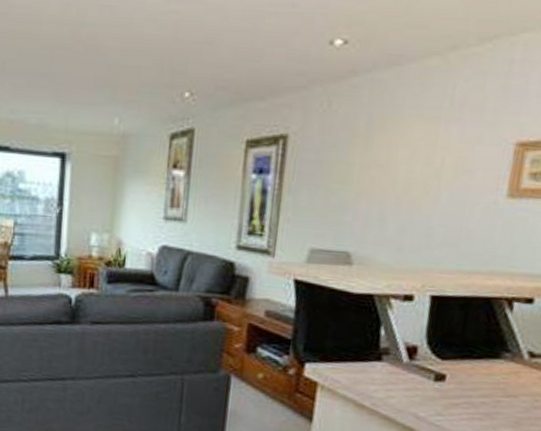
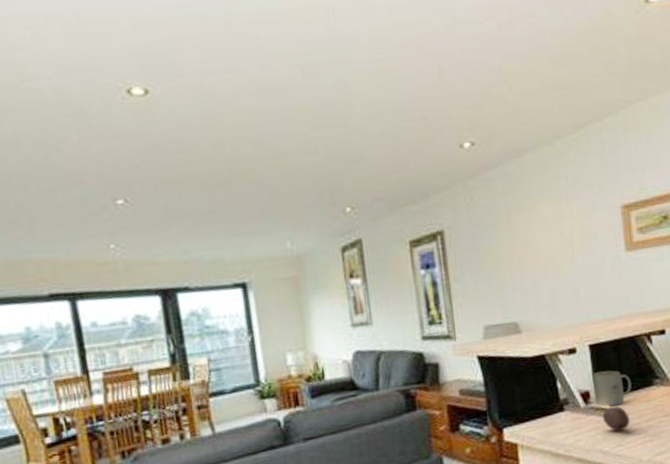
mug: none [422,328,474,371] -> present [592,370,632,407]
fruit: none [426,369,461,400] -> present [602,405,630,433]

